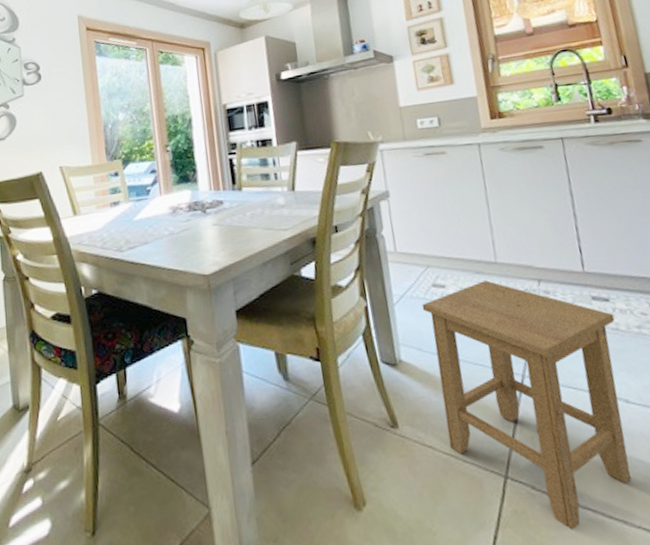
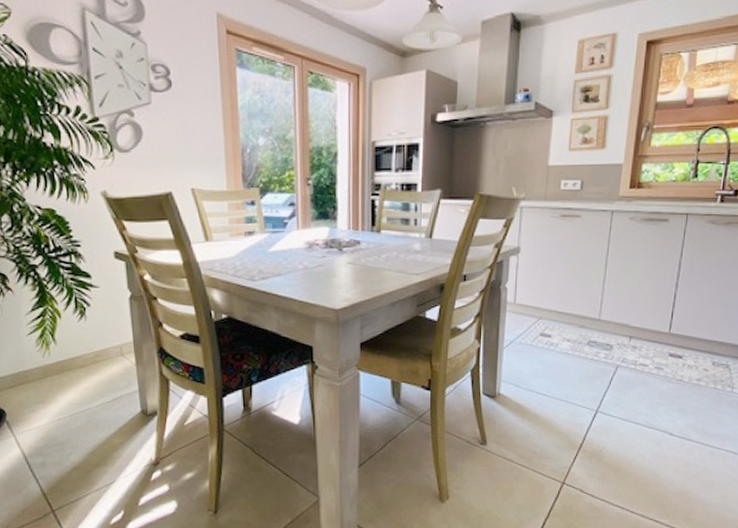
stool: present [421,280,631,531] -> none [525,334,682,520]

